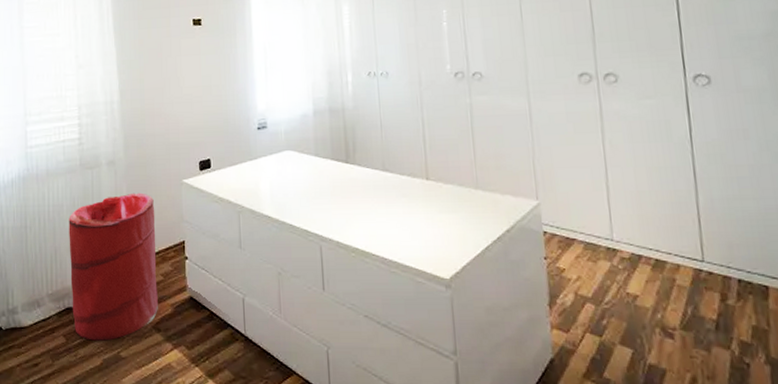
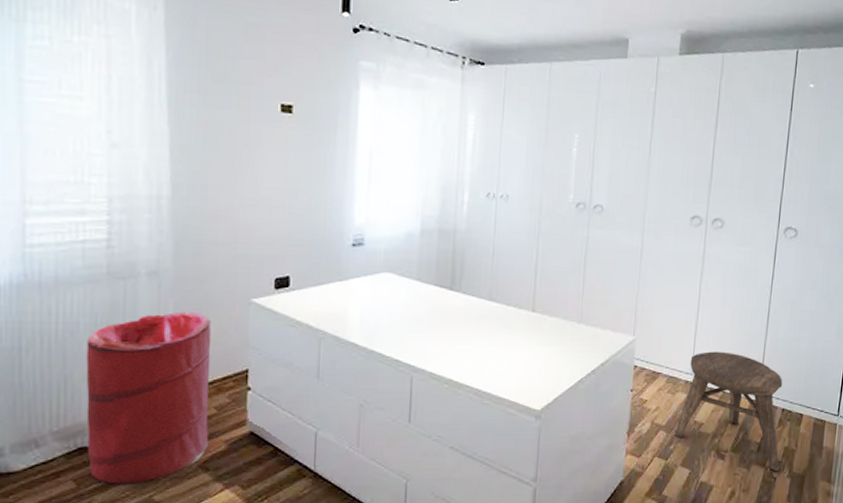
stool: none [604,214,753,357] -> present [674,351,783,472]

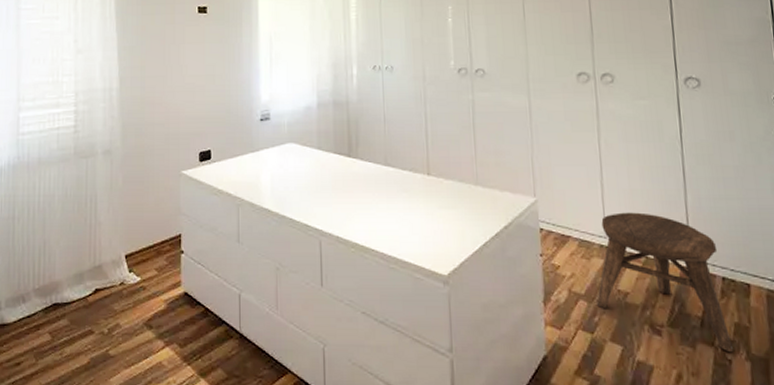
laundry hamper: present [86,311,212,485] -> none [59,183,152,338]

